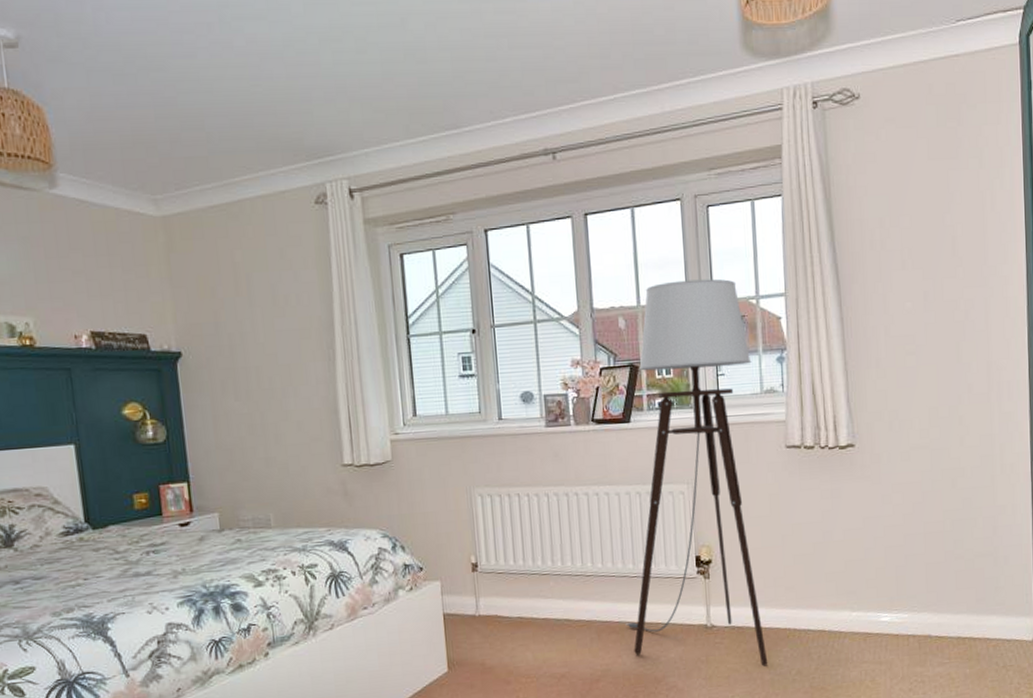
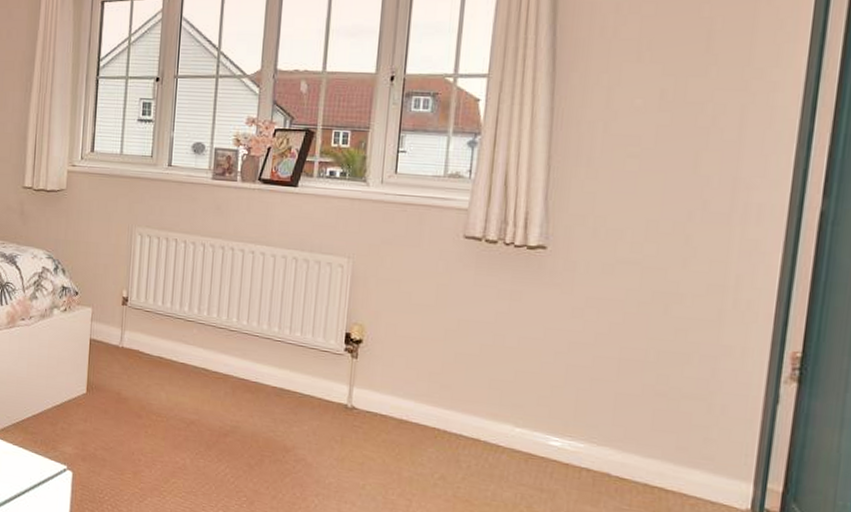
floor lamp: present [625,278,768,666] -> none [262,50,439,462]

